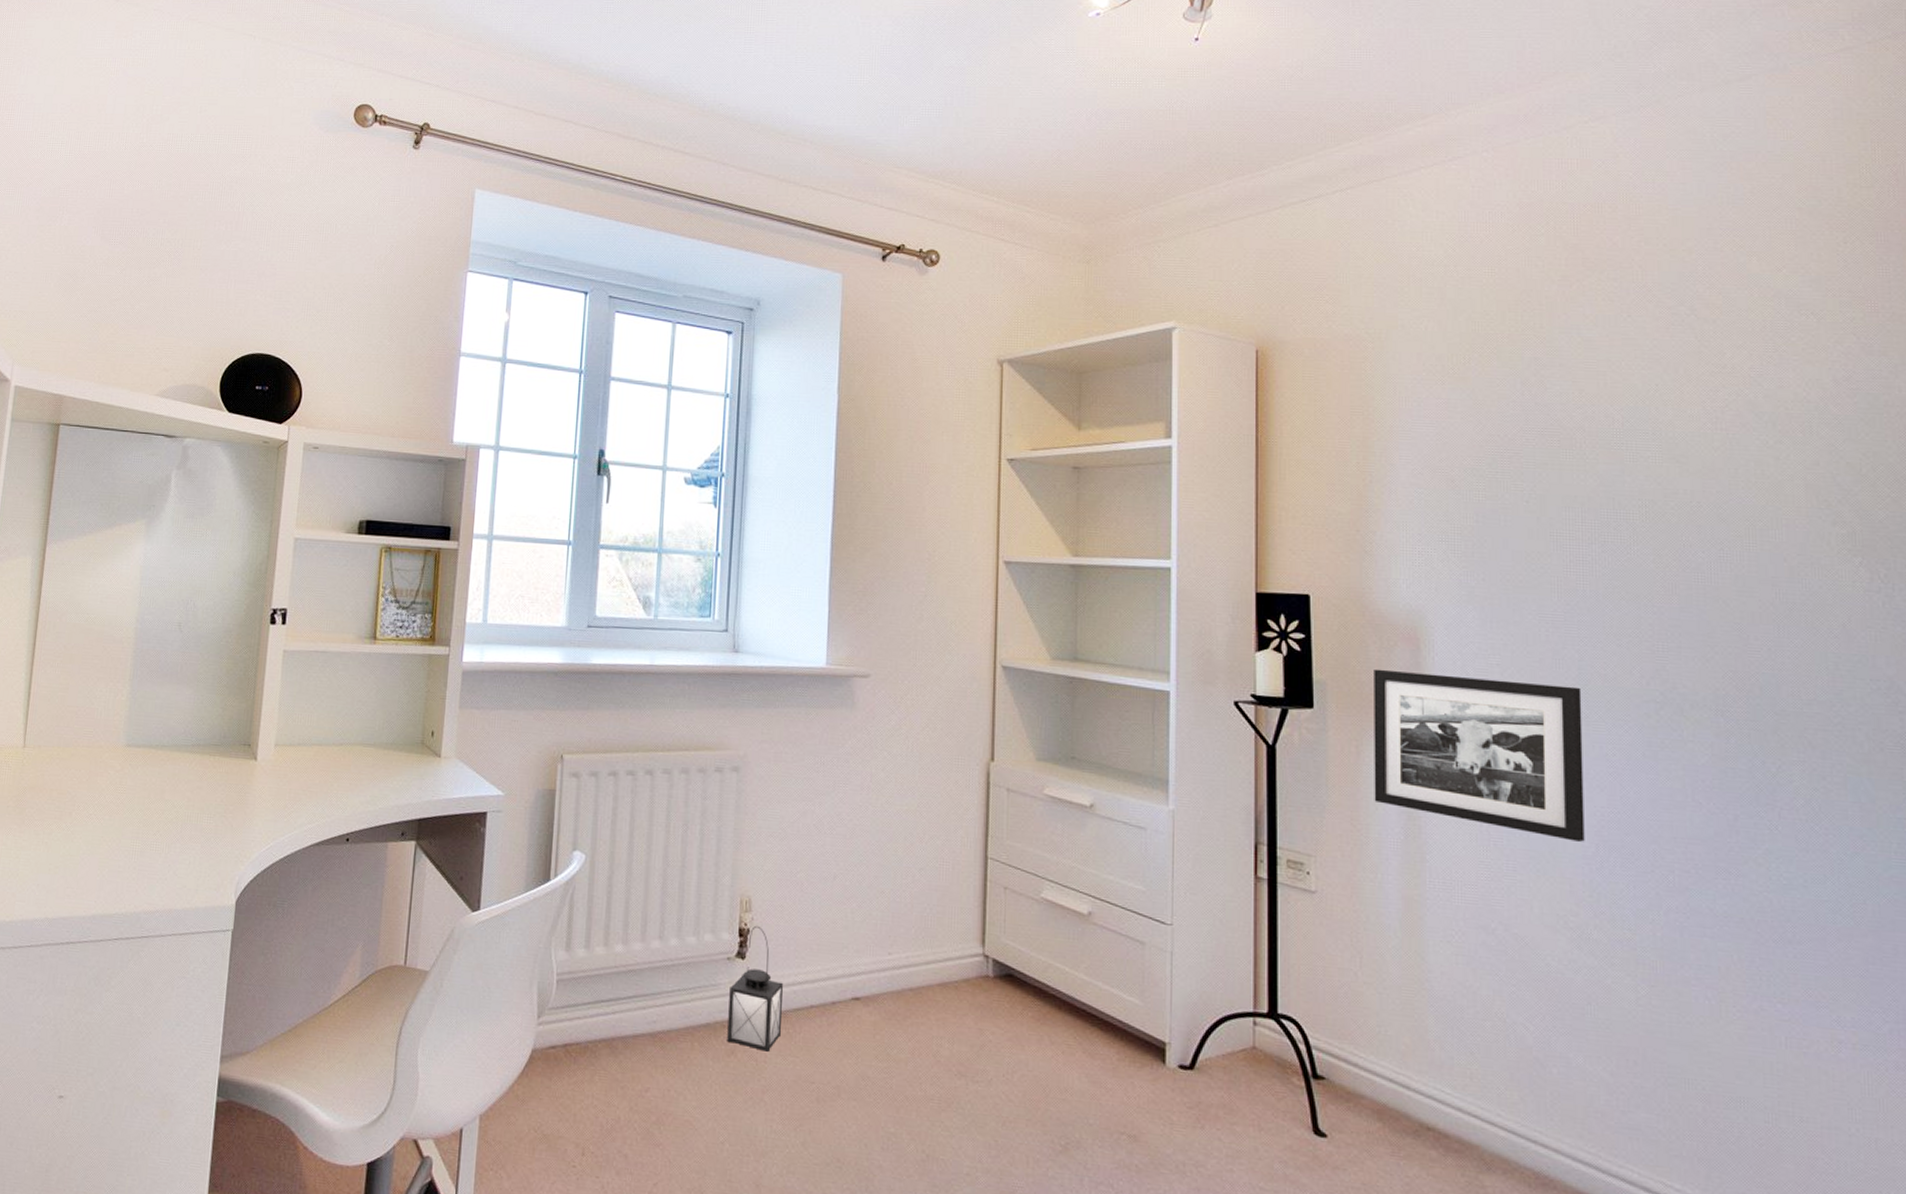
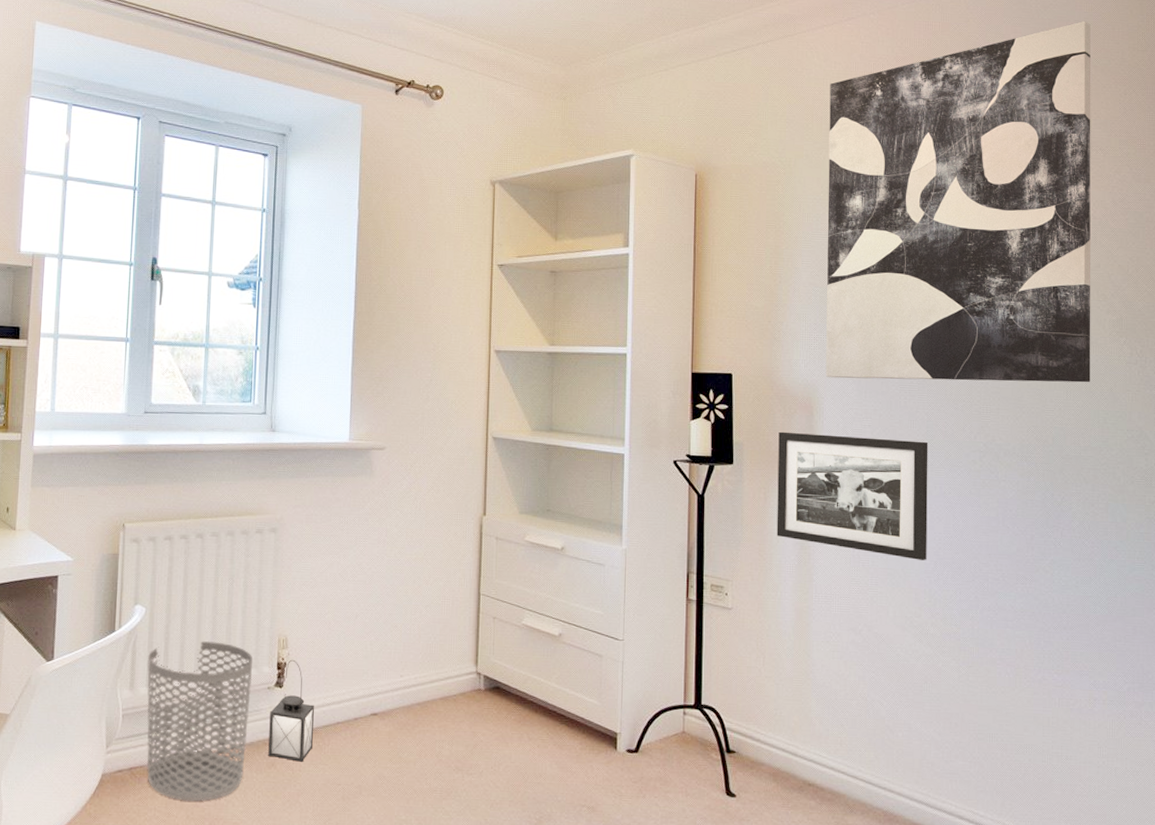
waste bin: none [583,897,711,1091] -> present [146,640,254,801]
wall art: none [1431,151,1813,616] -> present [826,20,1091,383]

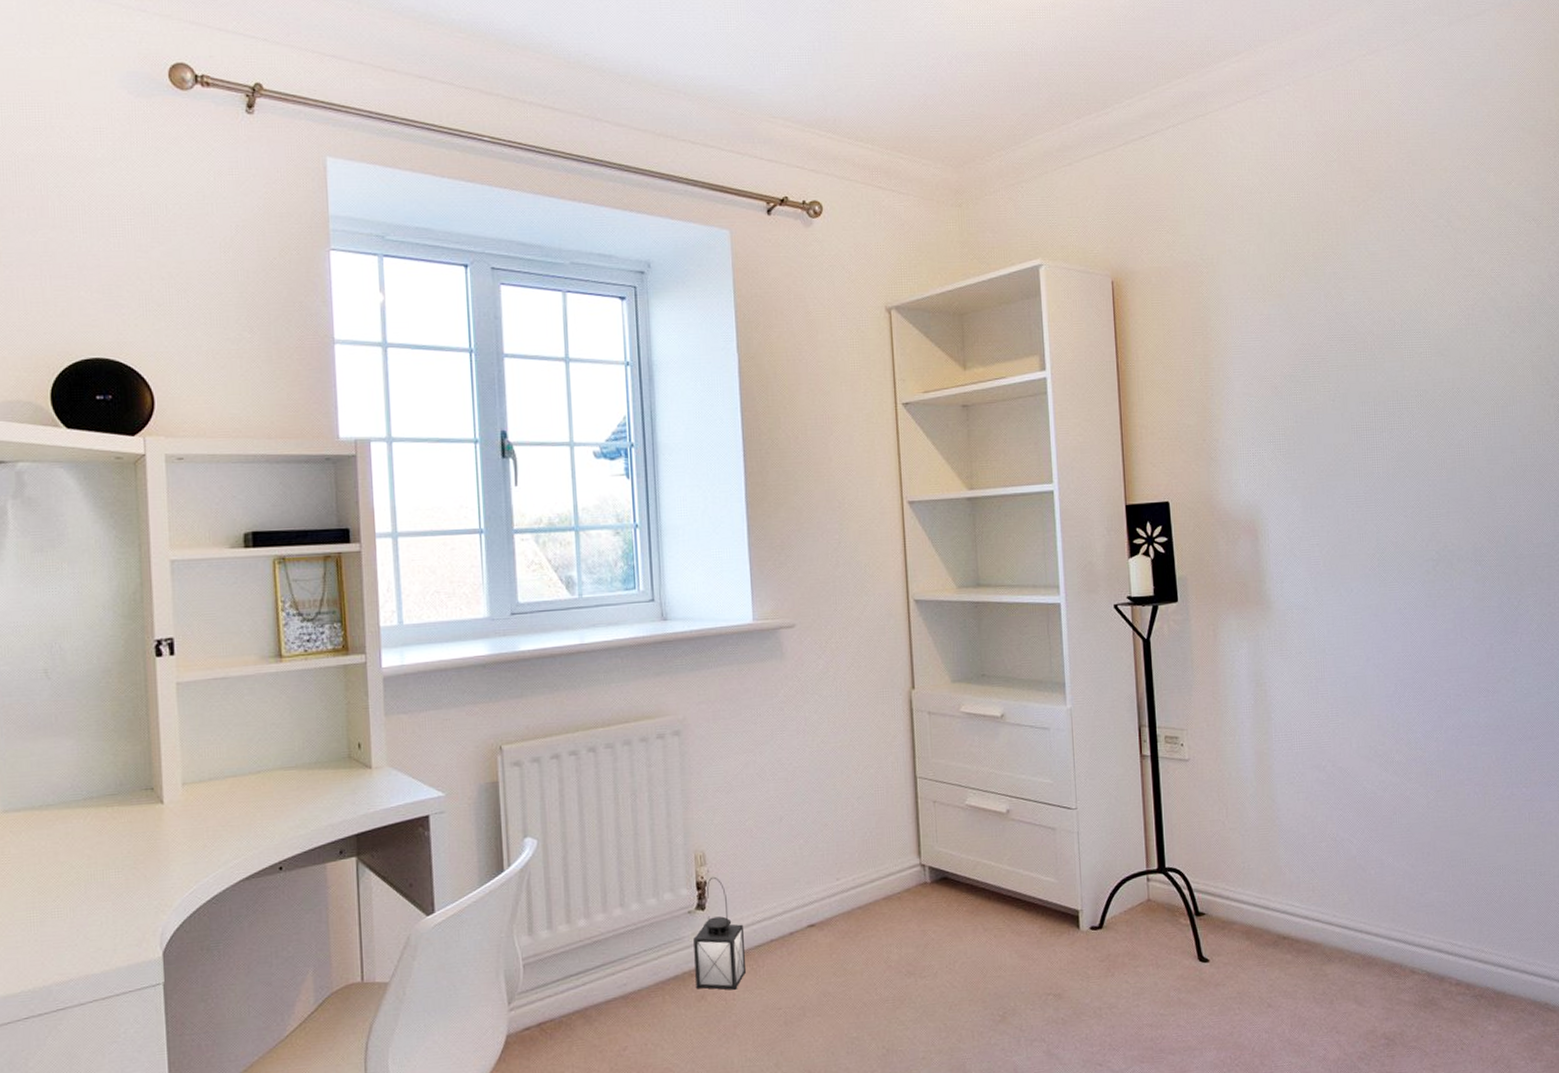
waste bin: present [146,640,254,801] -> none [546,867,671,1052]
picture frame: present [776,431,928,560] -> none [1223,555,1387,684]
wall art: present [826,20,1091,383] -> none [1248,78,1539,496]

